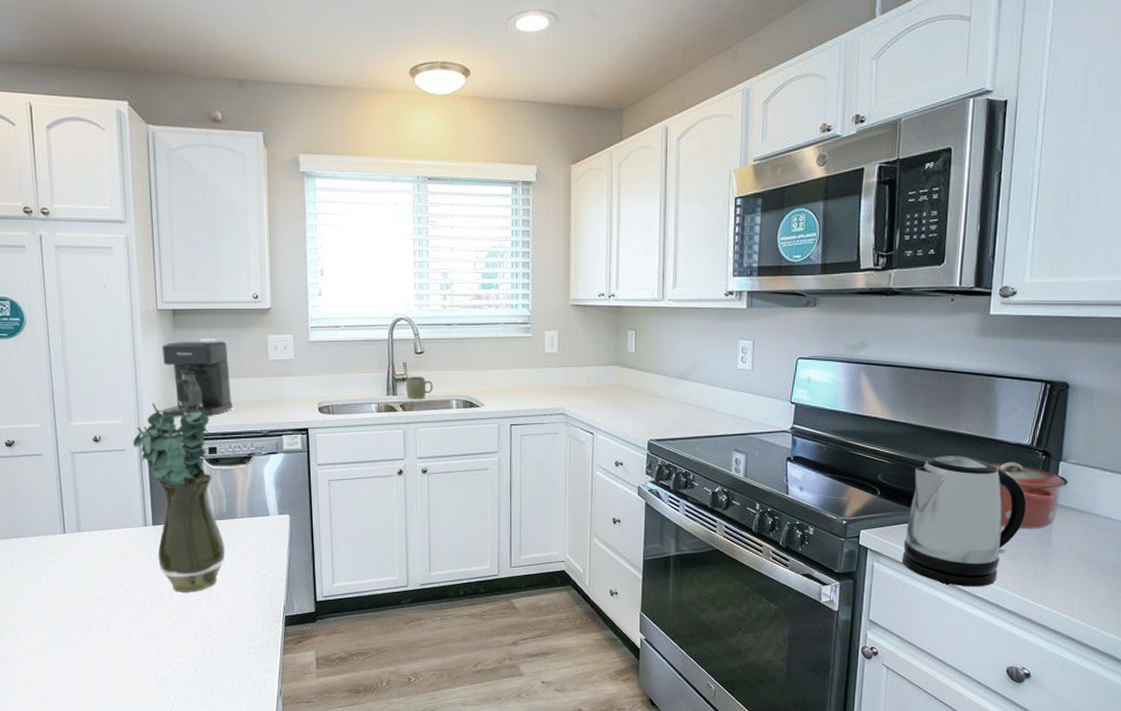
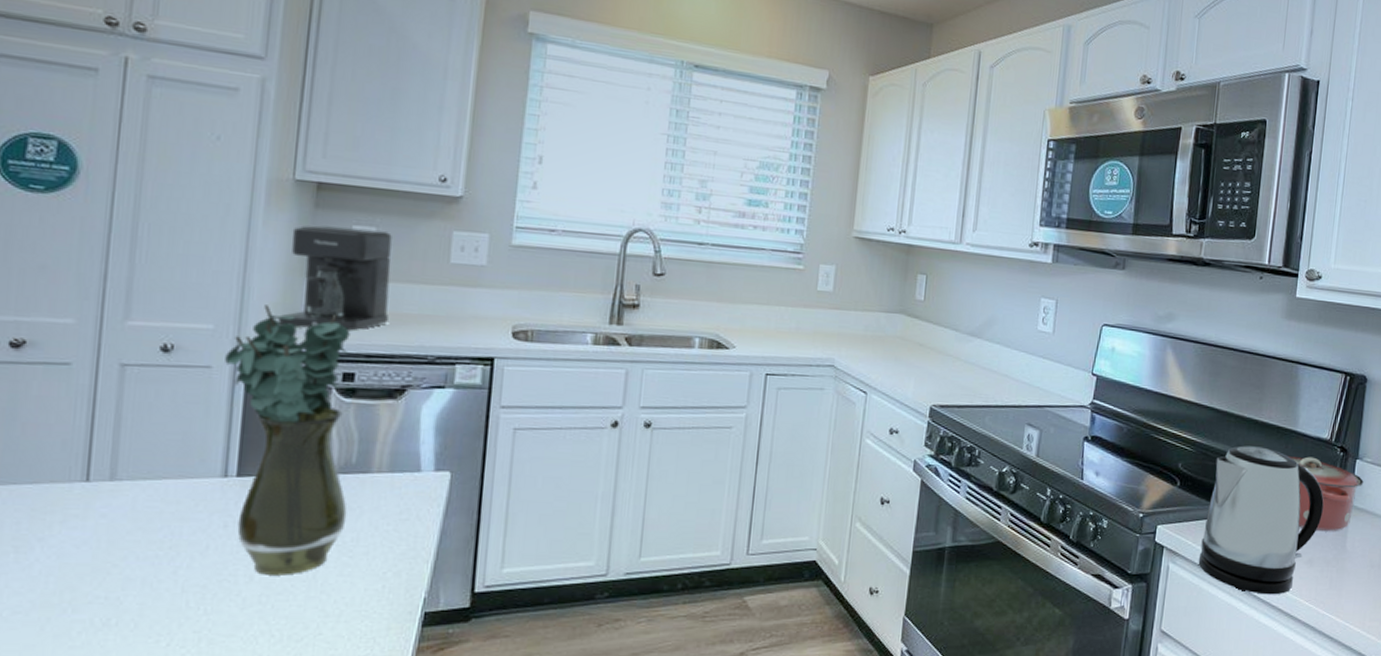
mug: present [406,376,433,399] -> none [635,303,672,333]

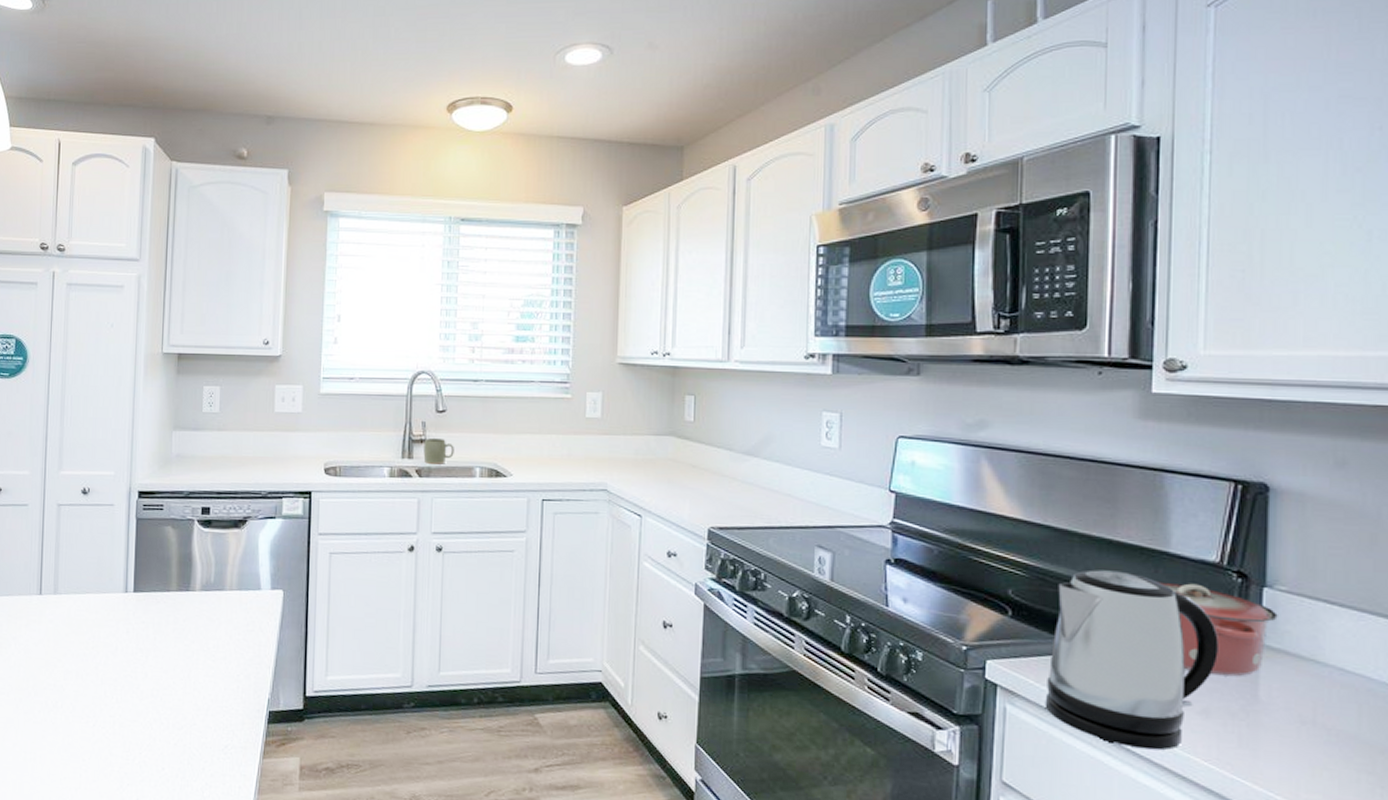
vase: present [225,305,350,576] -> none [123,454,209,674]
coffee maker: present [278,225,392,332] -> none [156,388,232,473]
mug: none [635,303,672,333] -> present [423,437,454,465]

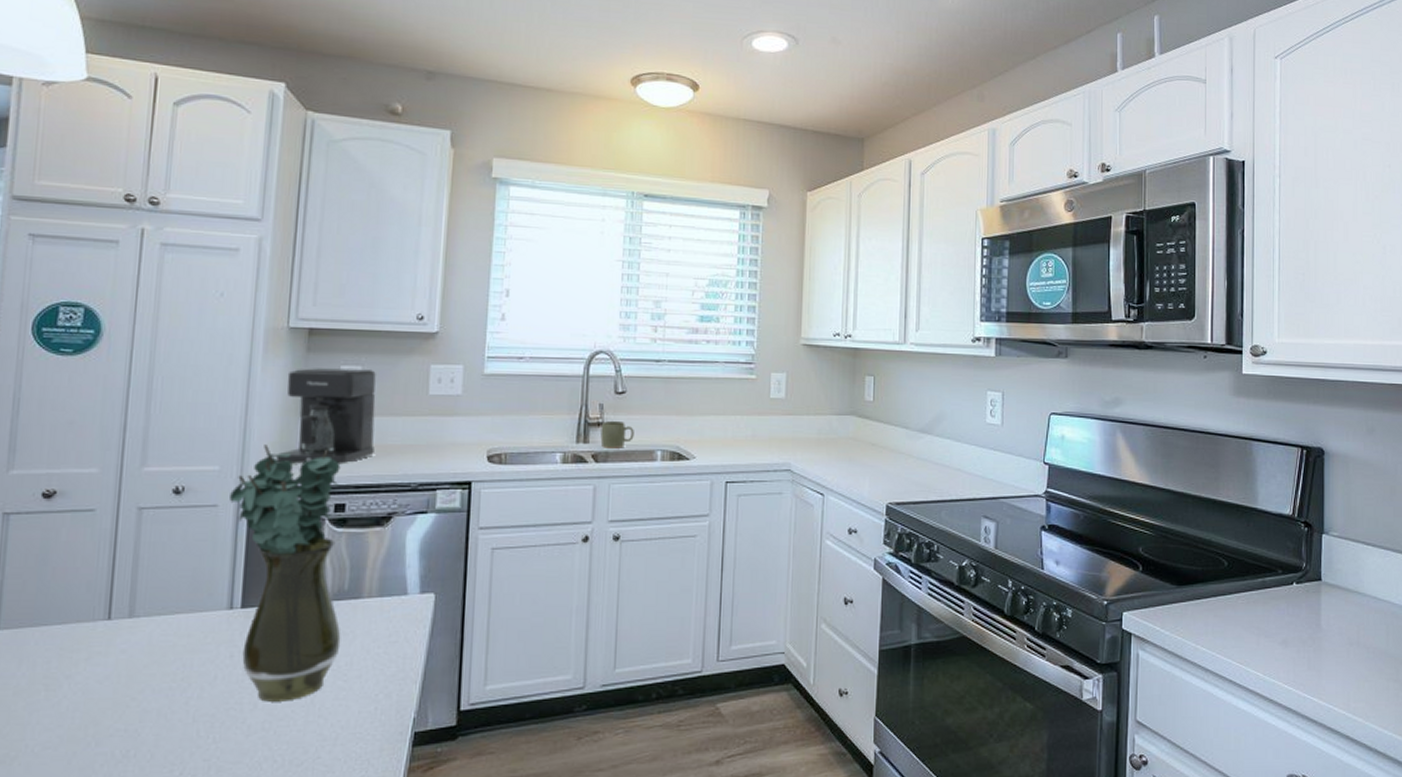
vase: none [123,454,209,674] -> present [230,444,341,702]
coffee maker: none [156,388,232,473] -> present [276,368,376,465]
kettle: present [1045,569,1218,751] -> none [1168,526,1293,679]
casserole: present [1158,581,1278,677] -> none [1250,533,1332,611]

